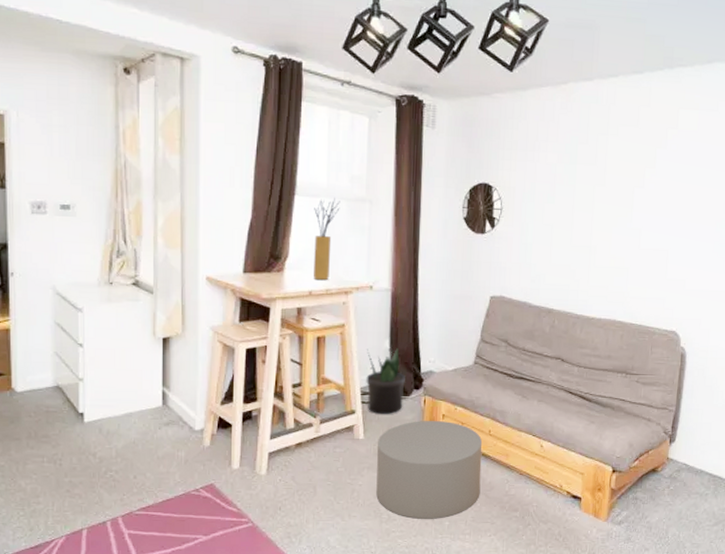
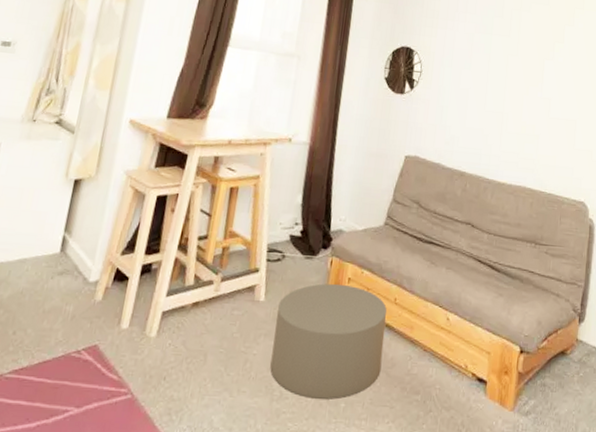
vase: present [314,198,340,281] -> none [235,51,270,131]
planter: present [366,348,405,414] -> none [272,204,314,274]

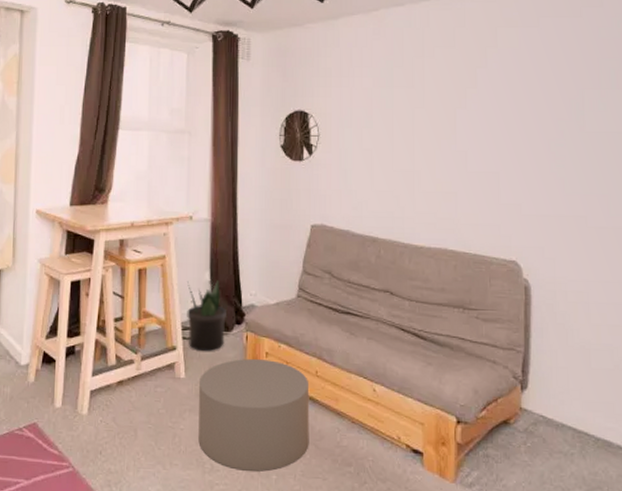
planter: none [272,204,314,274] -> present [187,281,226,351]

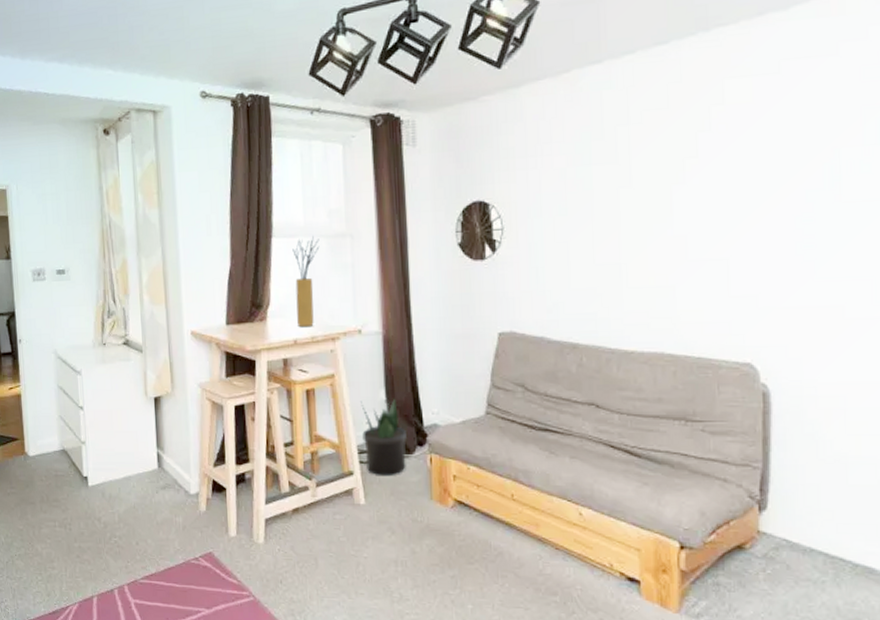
vase: none [136,131,161,212] -> present [292,236,320,328]
pouf: present [198,359,310,472] -> none [381,483,508,601]

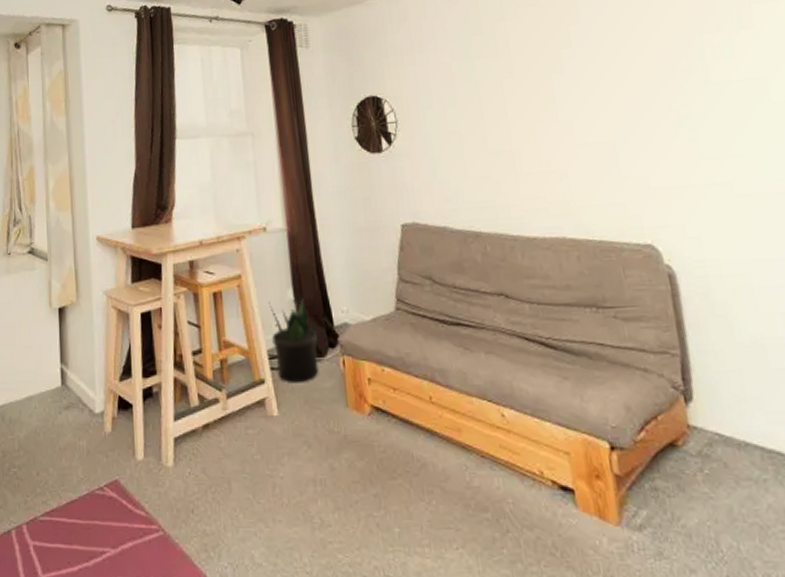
vase: present [292,236,320,328] -> none [196,136,222,228]

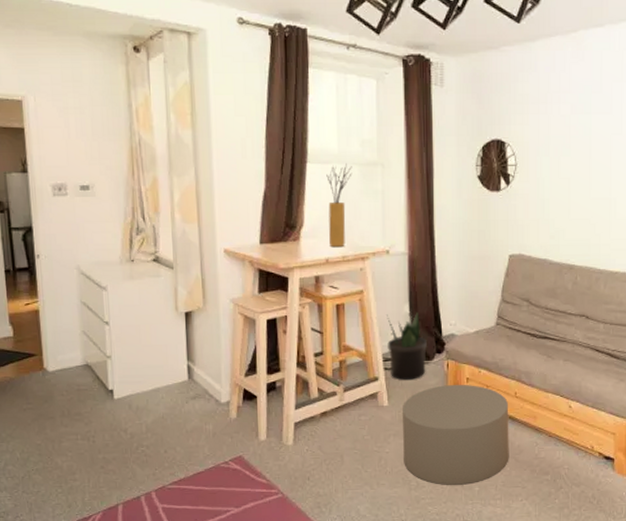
vase: none [196,136,222,228] -> present [326,163,352,248]
pouf: none [295,387,434,524] -> present [403,385,509,485]

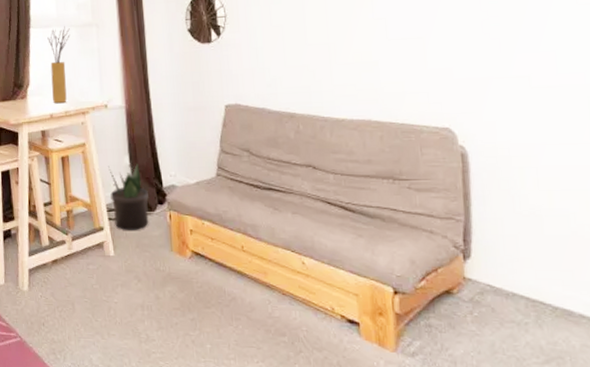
pouf: present [403,385,509,485] -> none [128,237,241,341]

